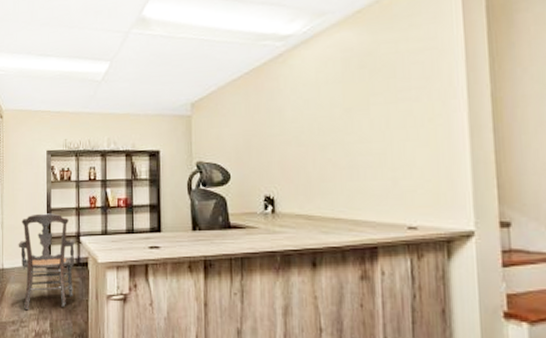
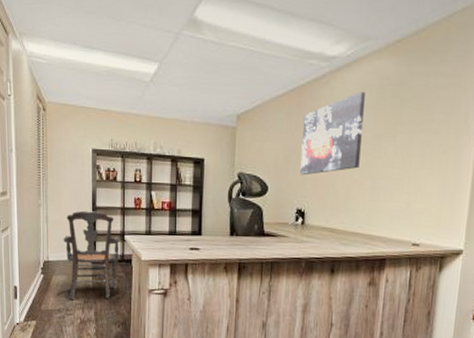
wall art: none [262,65,331,160] -> present [300,91,365,176]

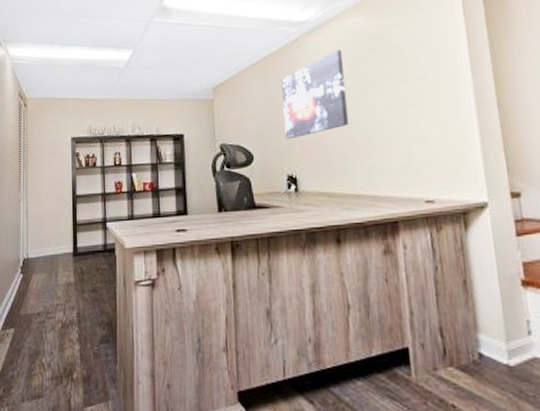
armchair: present [63,210,120,299] -> none [43,200,102,300]

